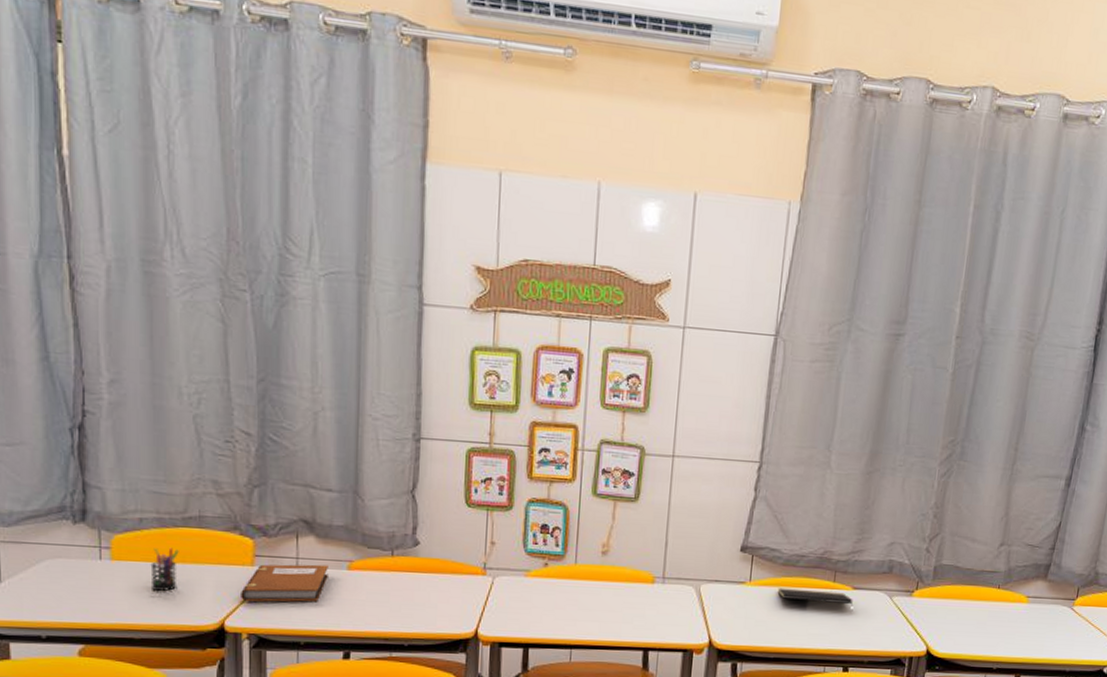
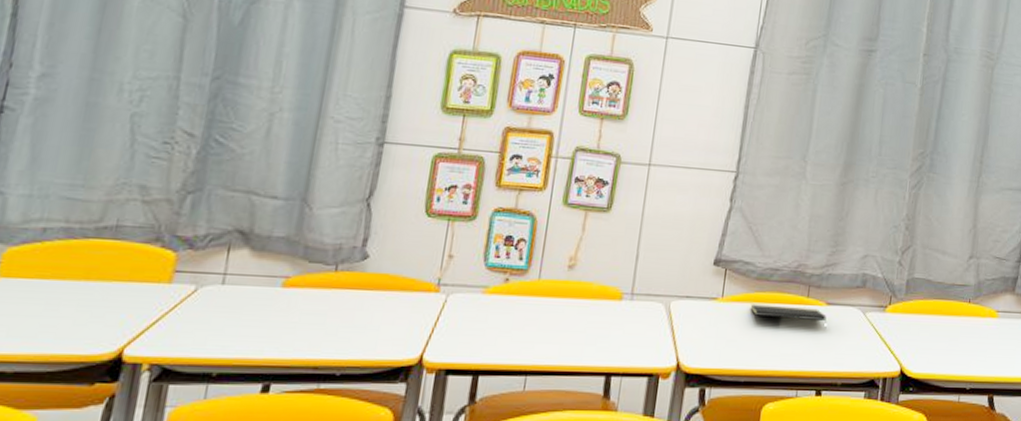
pen holder: present [150,547,179,591] -> none [41,262,85,314]
notebook: present [241,564,328,602] -> none [149,281,260,326]

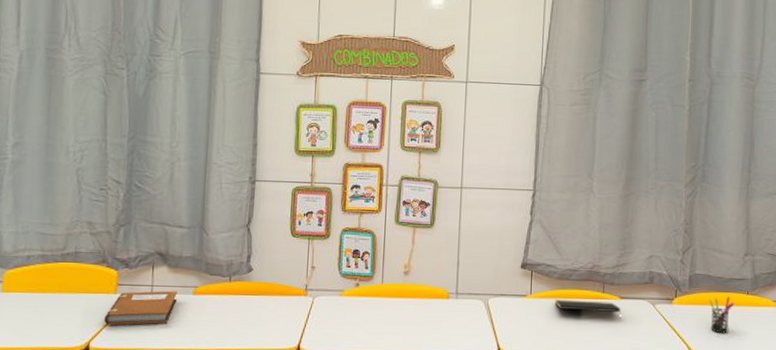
notebook: none [149,281,260,326] -> present [104,291,177,326]
pen holder: none [926,304,954,348] -> present [708,296,734,334]

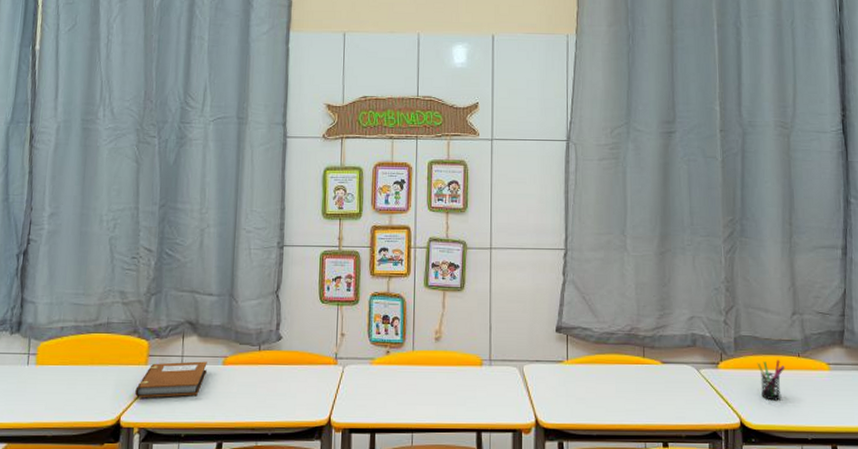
notepad: present [555,299,622,319] -> none [593,365,665,386]

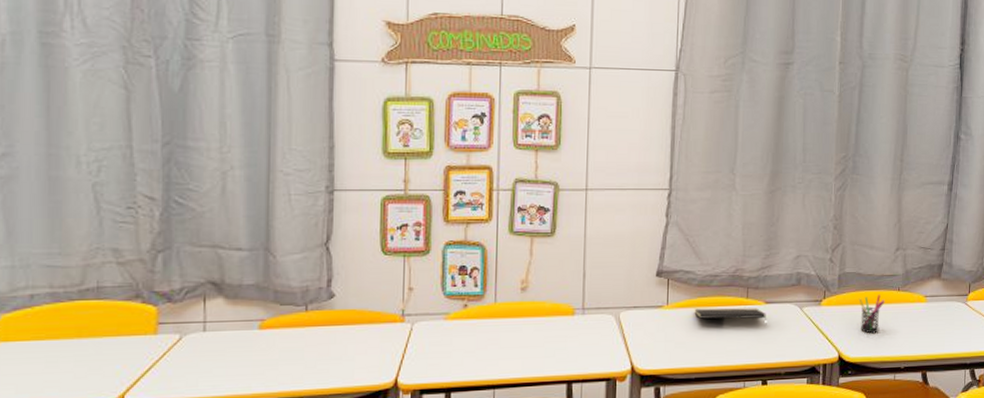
notebook: present [135,361,207,398] -> none [142,326,238,373]
notepad: none [593,365,665,386] -> present [694,308,767,325]

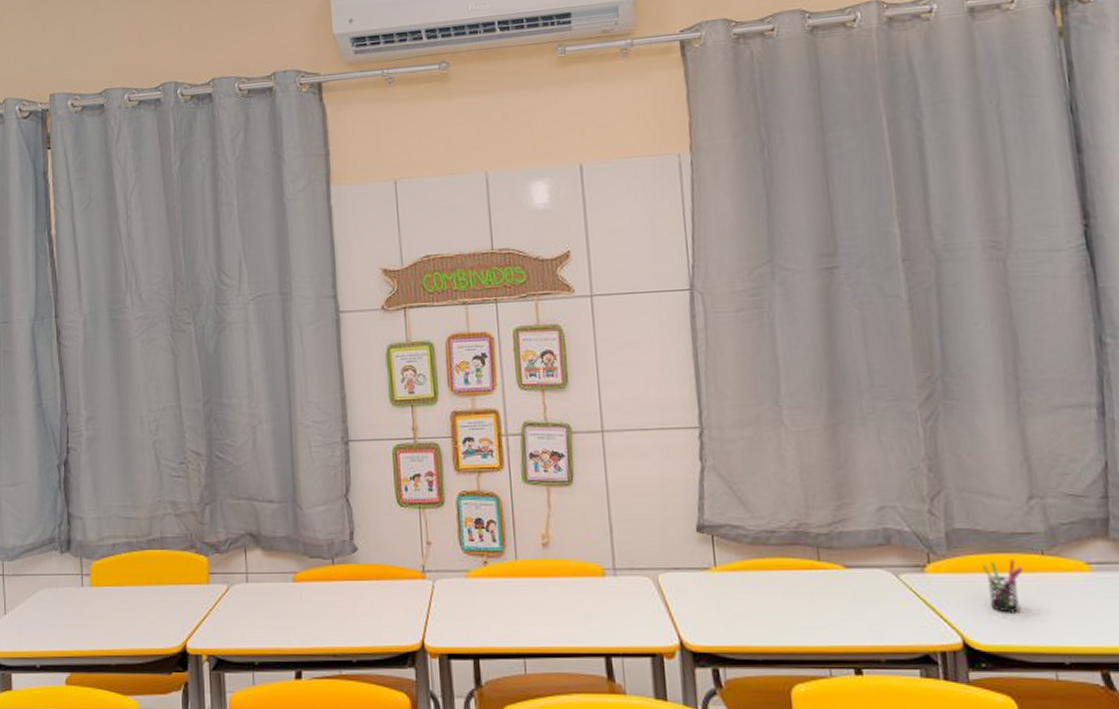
notepad: present [694,308,767,325] -> none [750,572,851,596]

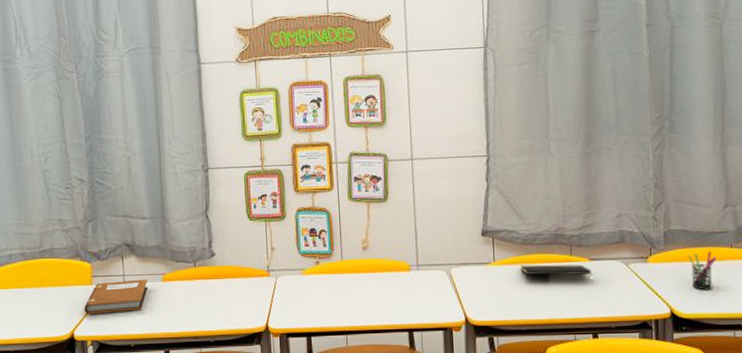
notebook: none [199,578,276,622] -> present [84,279,148,315]
notepad: none [750,572,851,596] -> present [520,264,593,281]

